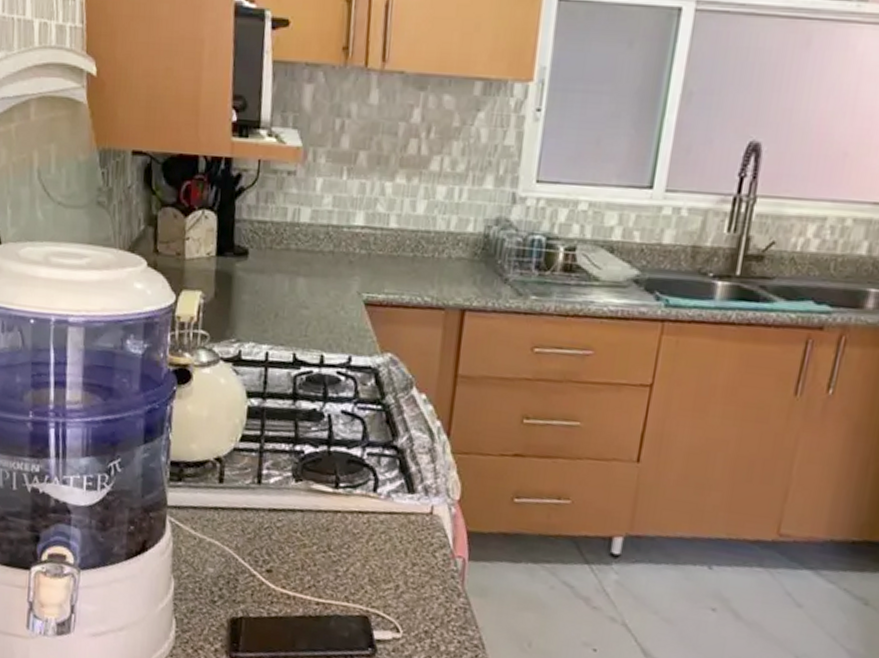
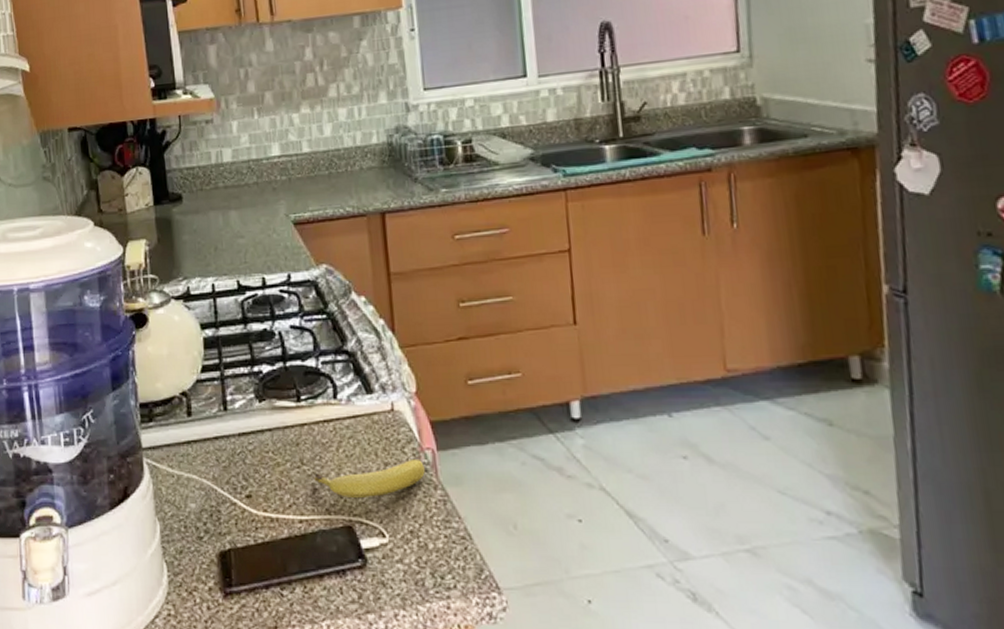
fruit: none [338,561,452,594] -> present [314,460,425,499]

